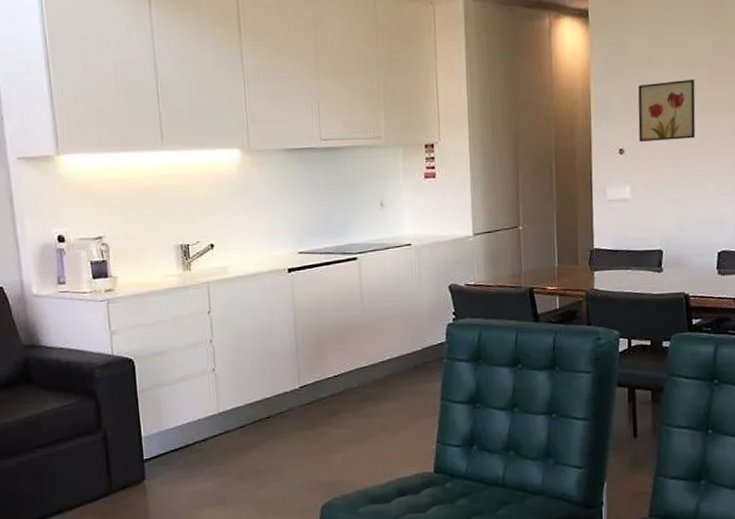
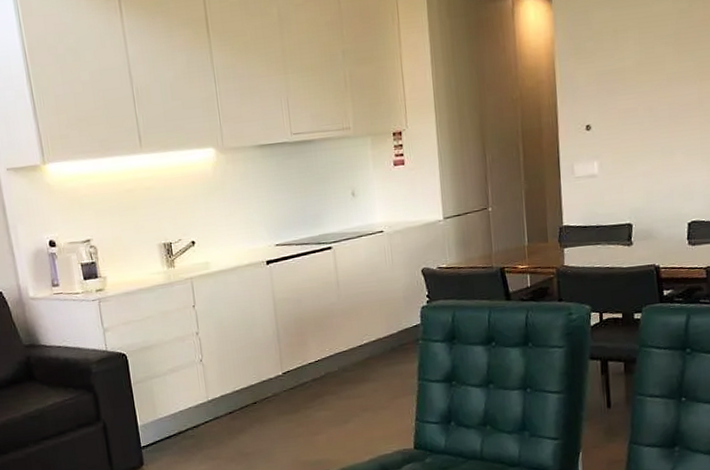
wall art: present [638,79,696,142] -> none [603,50,663,117]

